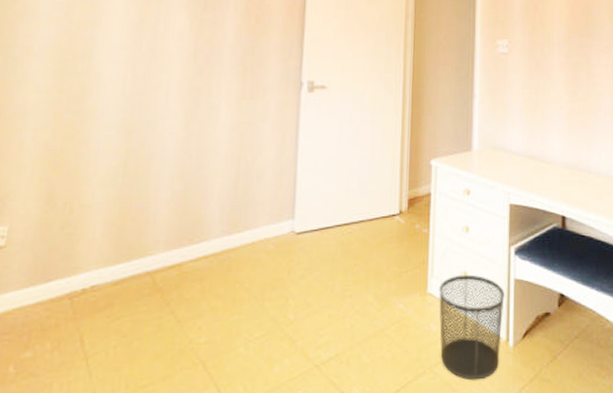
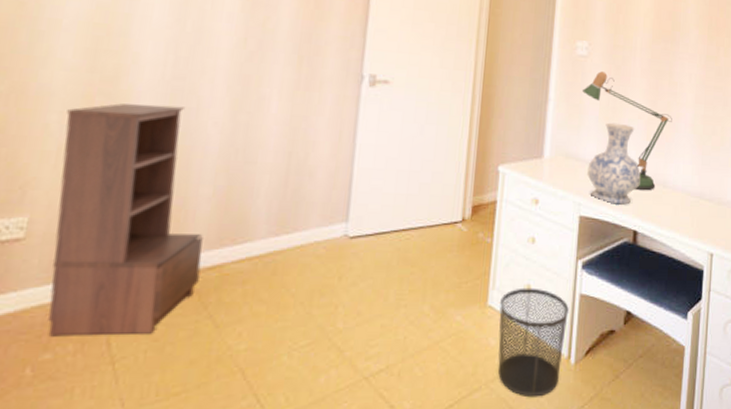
bookshelf: none [28,118,164,336] -> present [48,103,203,337]
desk lamp: none [506,67,592,176] -> present [583,71,672,190]
vase: none [514,114,565,192] -> present [587,122,641,205]

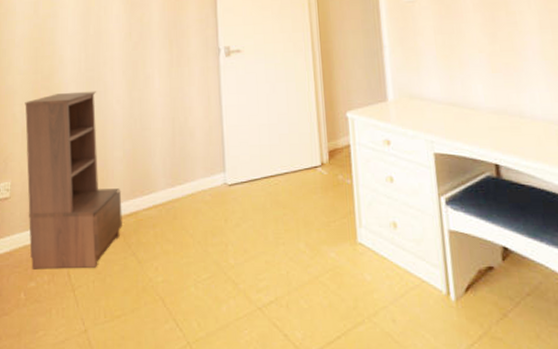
waste bin: present [498,287,569,398] -> none [369,225,442,333]
desk lamp: present [583,71,672,190] -> none [416,13,517,122]
vase: present [587,122,641,205] -> none [434,59,493,139]

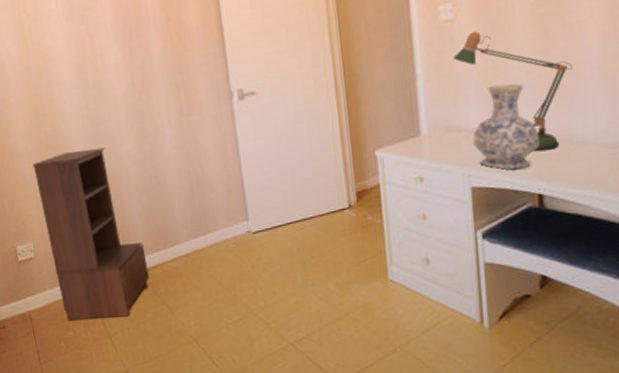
desk lamp: none [416,13,517,122] -> present [454,31,573,151]
vase: none [434,59,493,139] -> present [473,83,540,171]

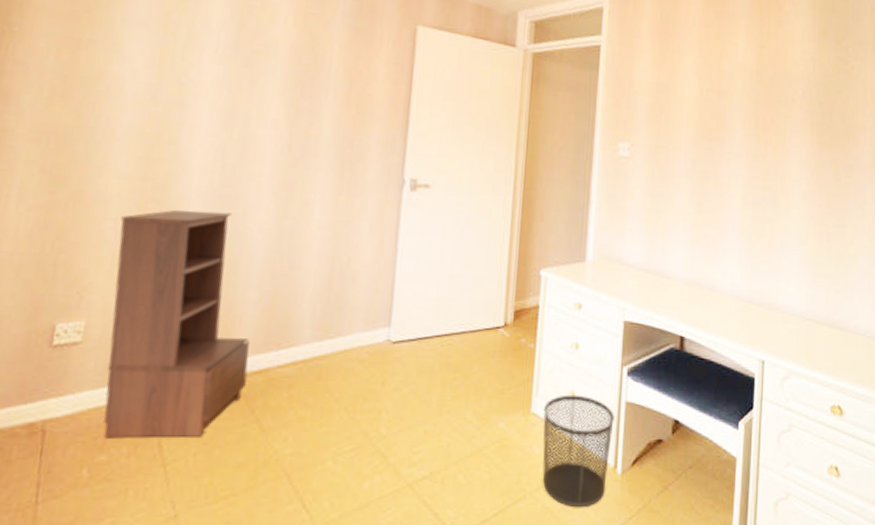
waste bin: none [400,260,475,358] -> present [542,394,615,508]
desk lamp: present [454,31,573,151] -> none [625,173,719,294]
vase: present [473,83,540,171] -> none [631,225,687,310]

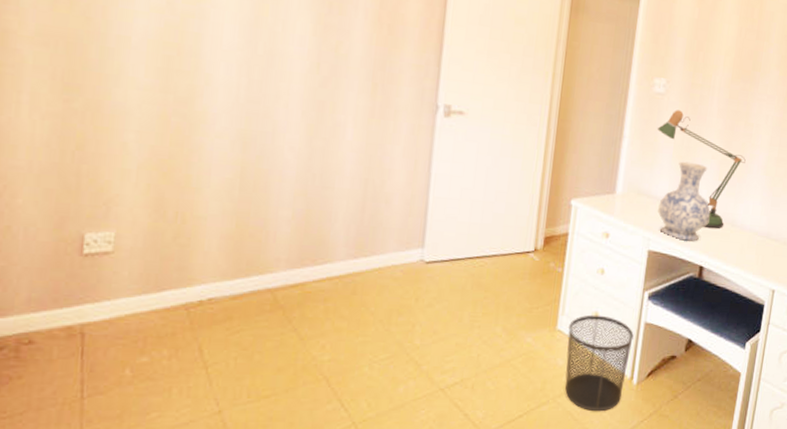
bookshelf: present [103,210,250,439] -> none [142,125,285,343]
desk lamp: none [625,173,719,294] -> present [658,110,746,228]
vase: none [631,225,687,310] -> present [658,161,711,241]

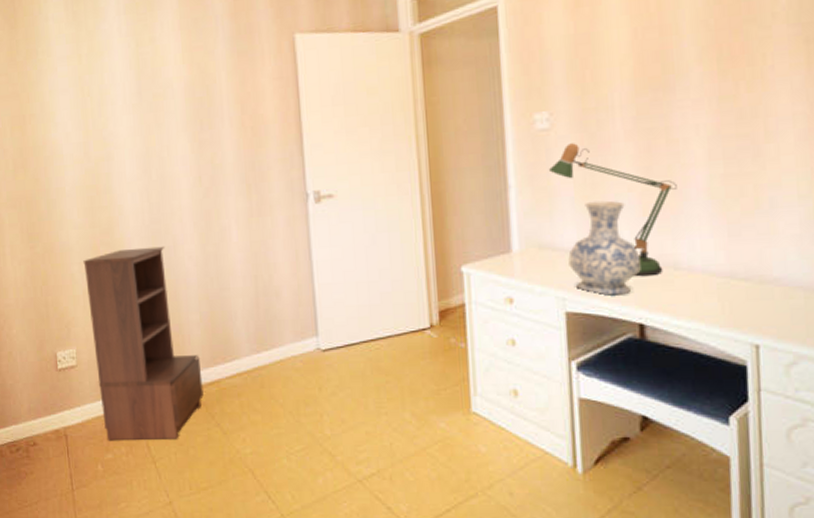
bookshelf: none [142,125,285,343] -> present [83,246,204,441]
waste bin: present [565,314,634,412] -> none [485,392,567,507]

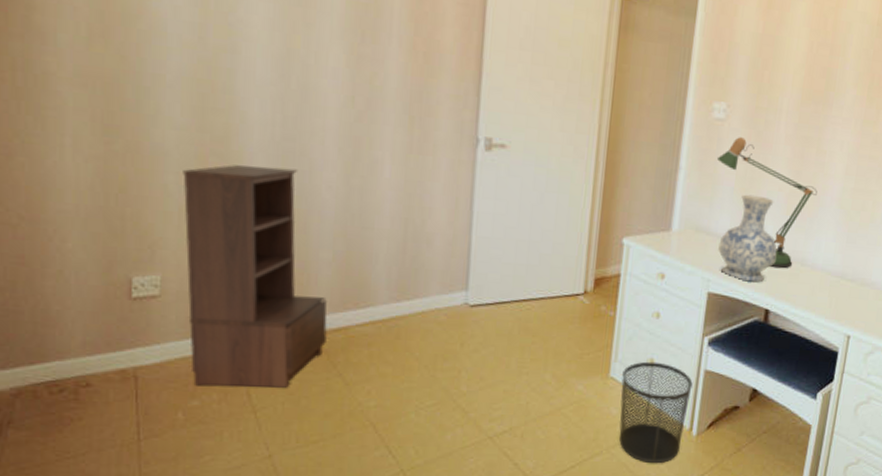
waste bin: none [485,392,567,507] -> present [619,361,693,464]

